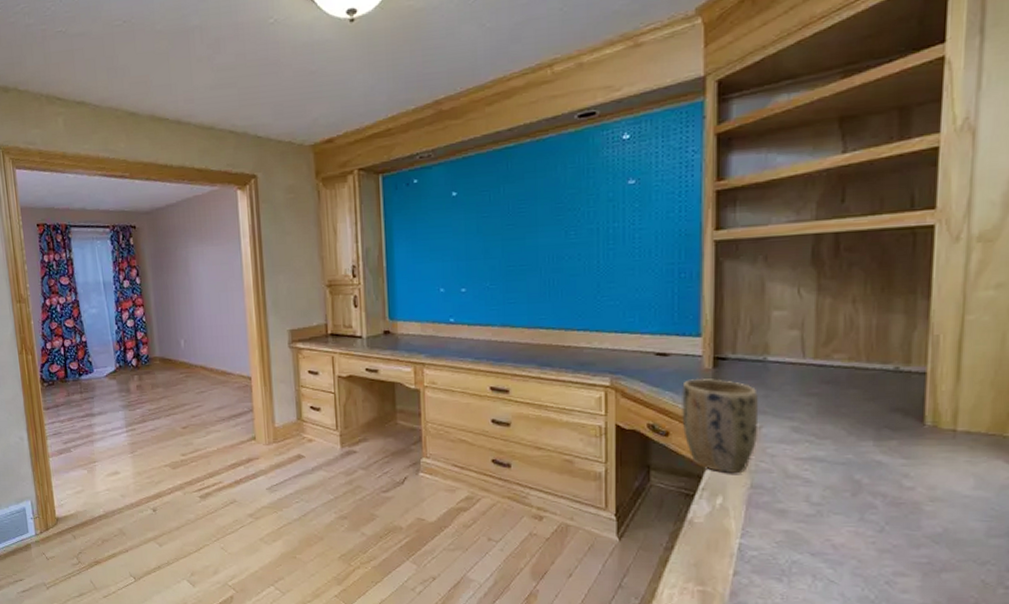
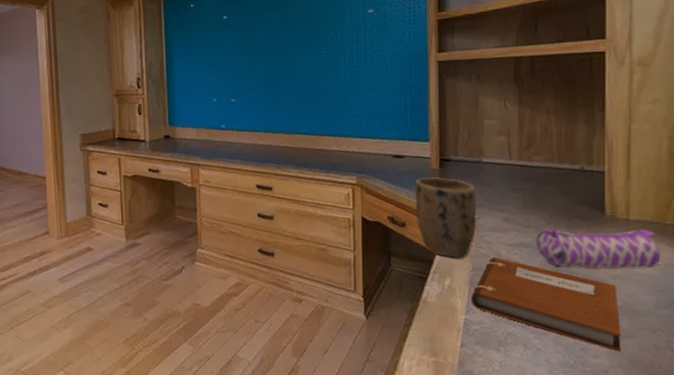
notebook: none [748,474,939,587] -> present [471,258,621,352]
pencil case: none [832,439,997,489] -> present [536,228,661,268]

